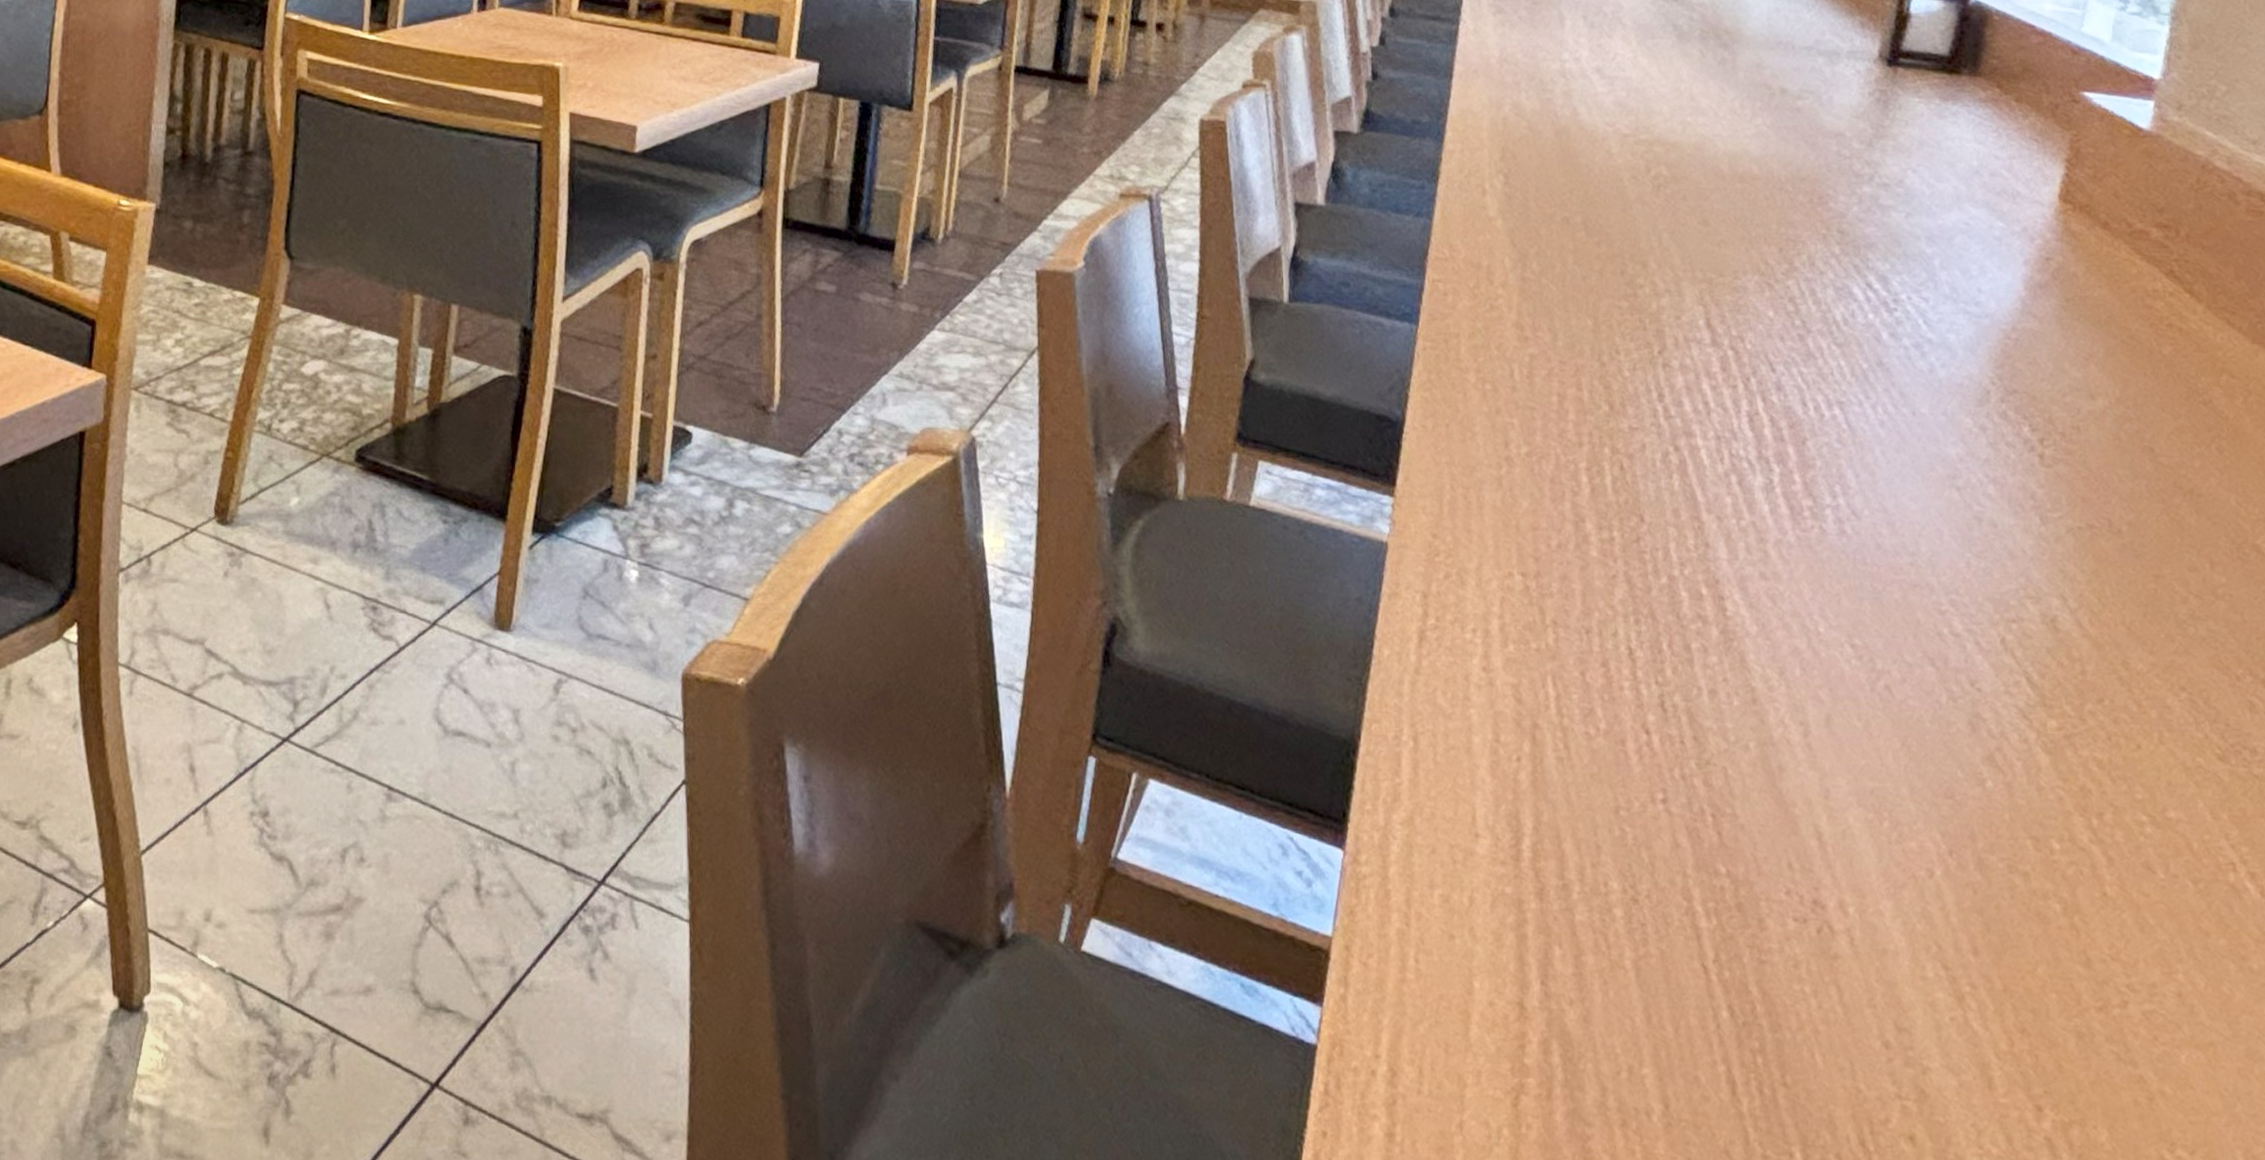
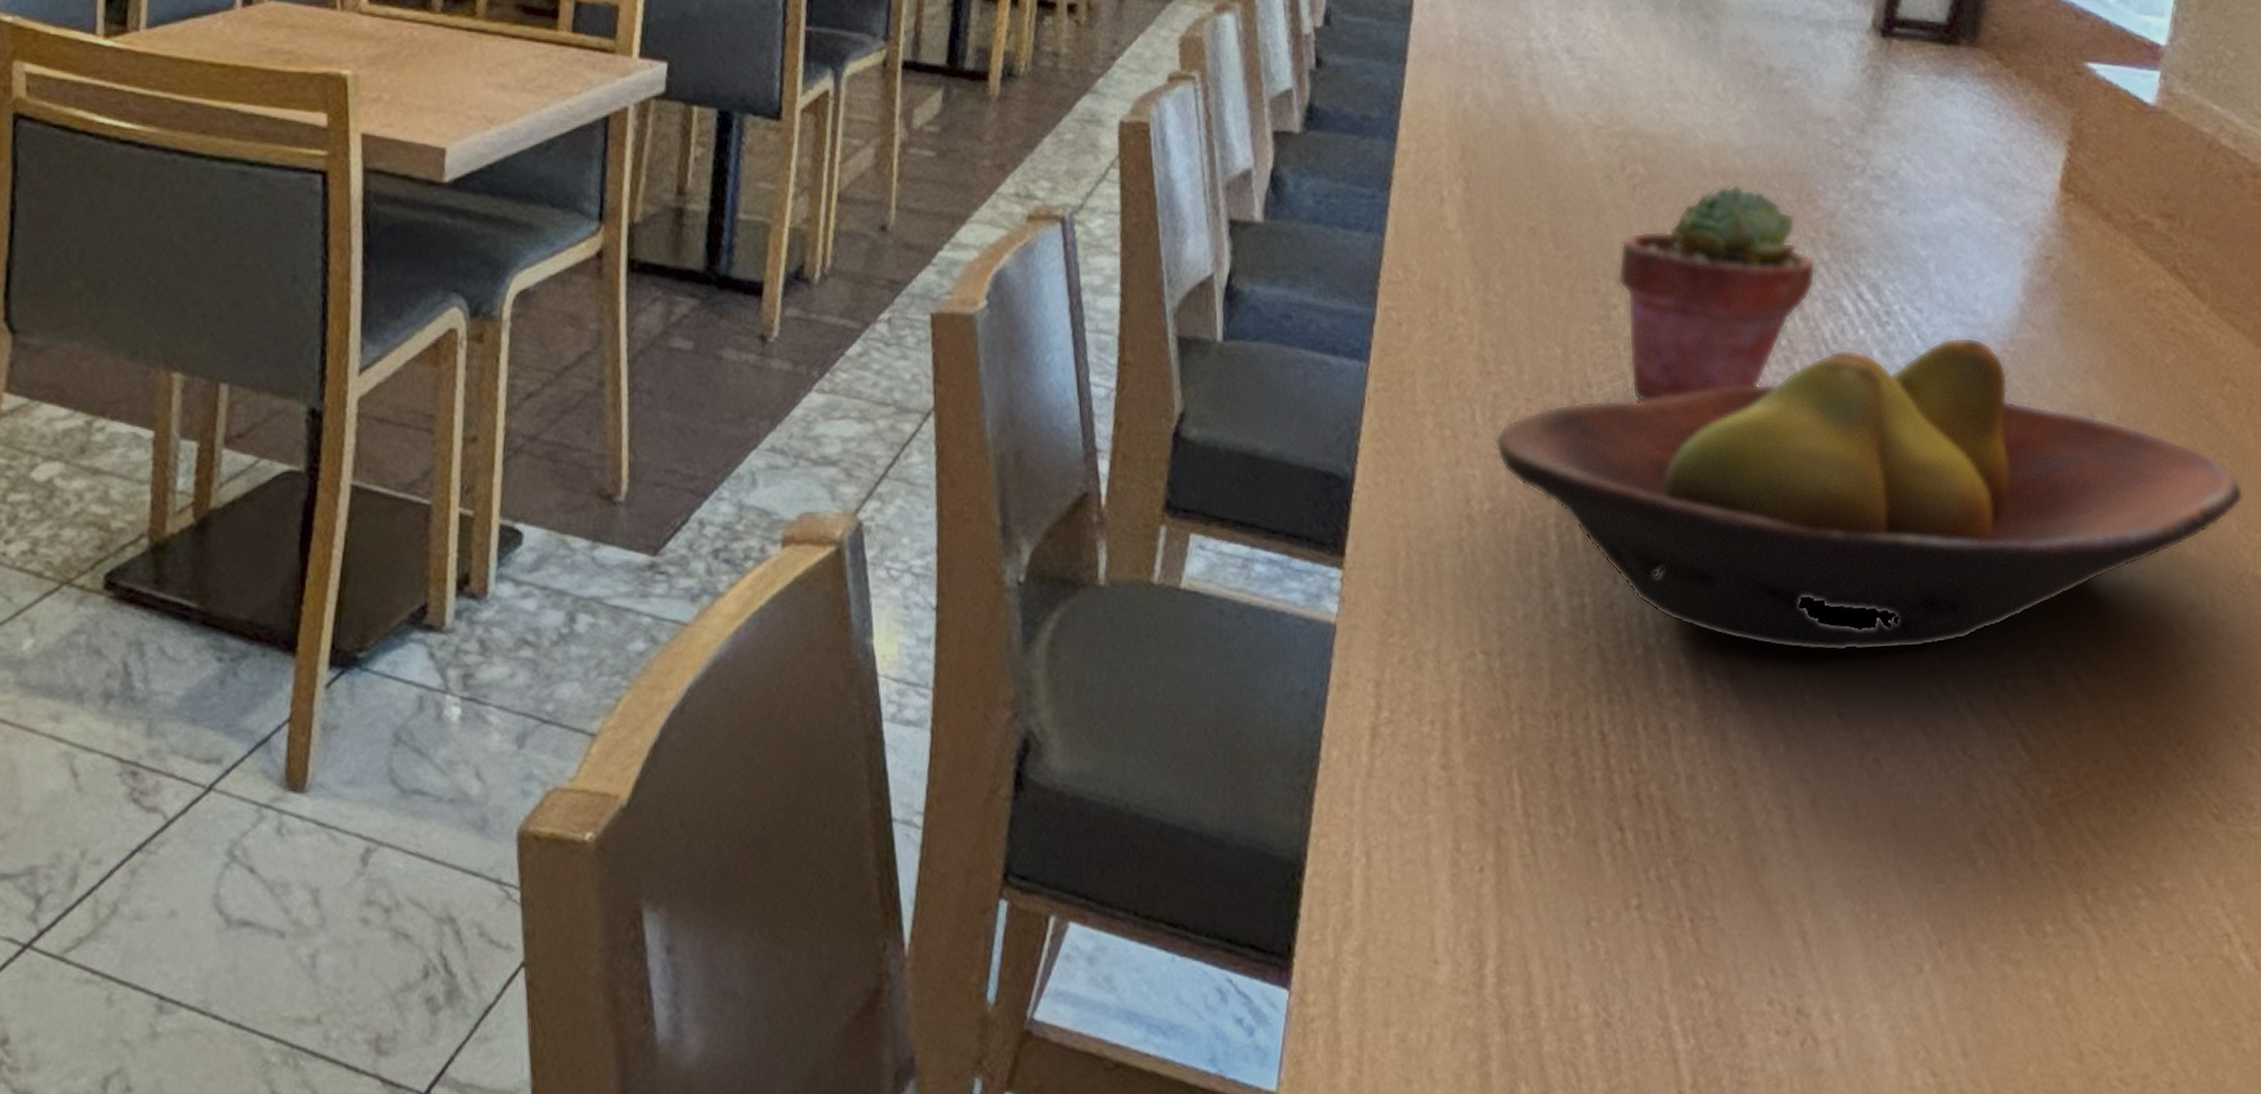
fruit bowl: none [1531,324,2242,592] -> present [1495,337,2244,653]
potted succulent: none [1643,186,1828,368] -> present [1617,183,1816,401]

